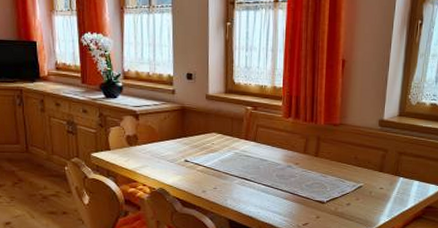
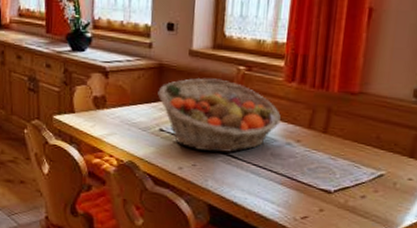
fruit basket: none [182,117,282,177] -> present [157,78,281,153]

